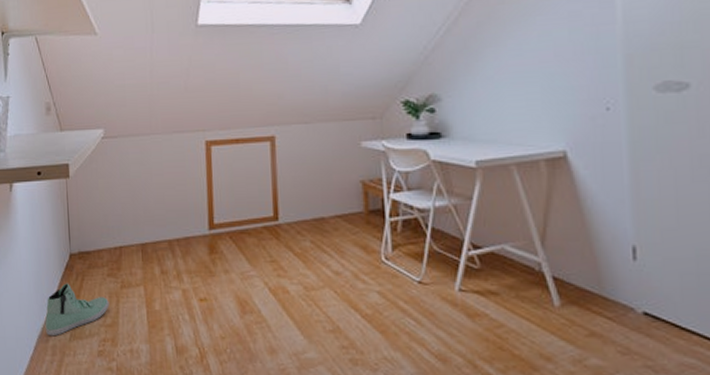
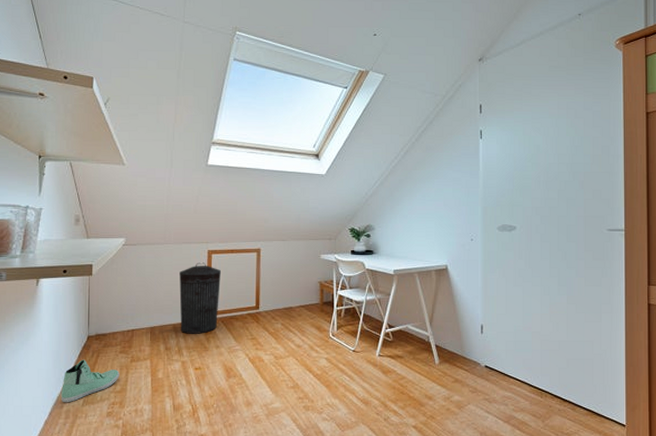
trash can: none [172,157,225,254] -> present [179,262,221,334]

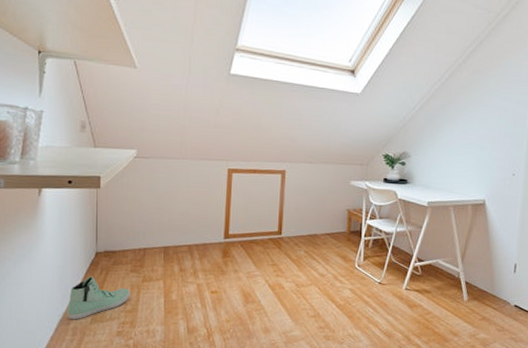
trash can: present [179,262,221,334] -> none [196,181,241,257]

